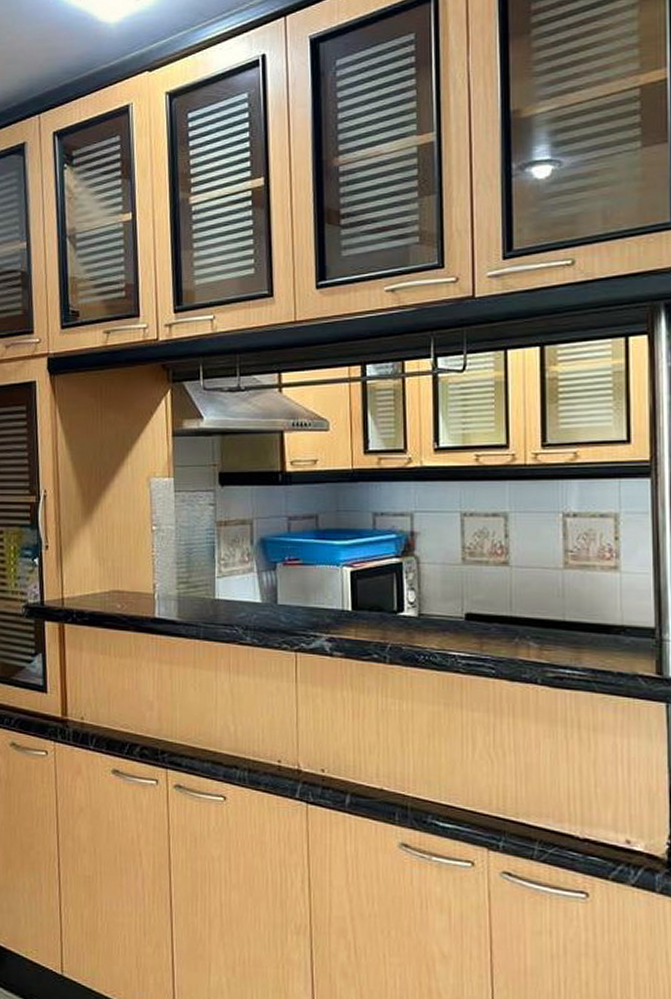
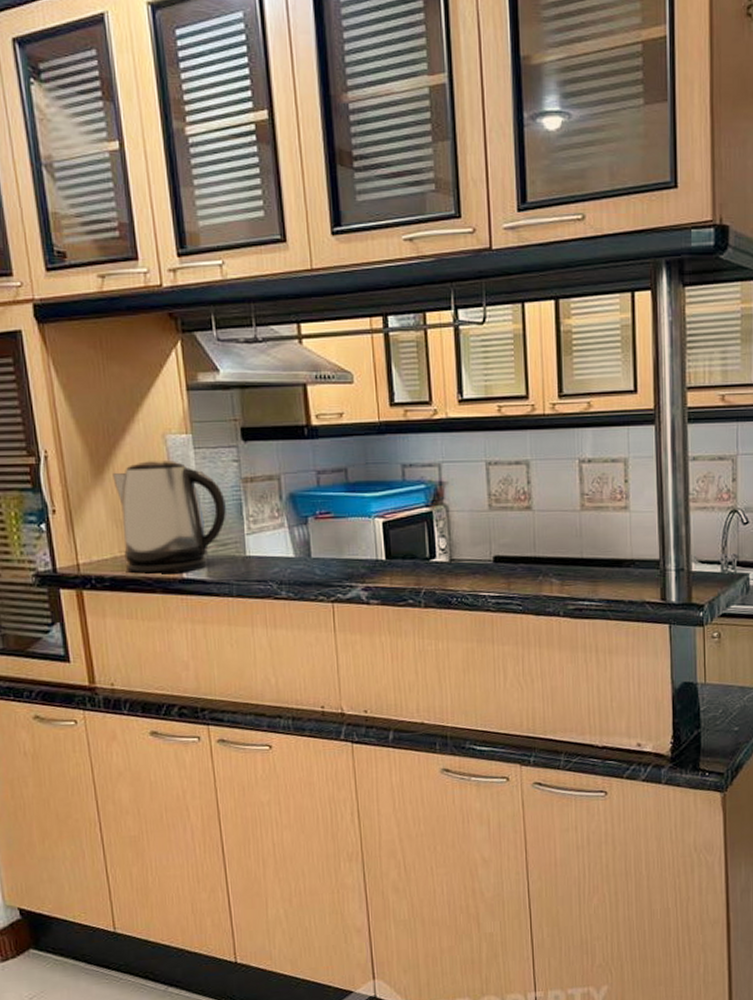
kettle: none [100,501,200,613] -> present [113,459,226,575]

